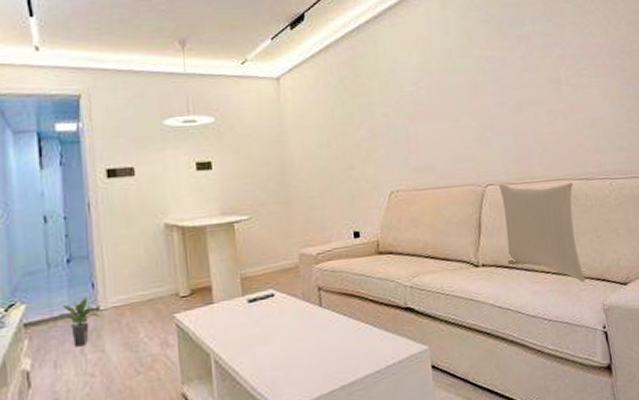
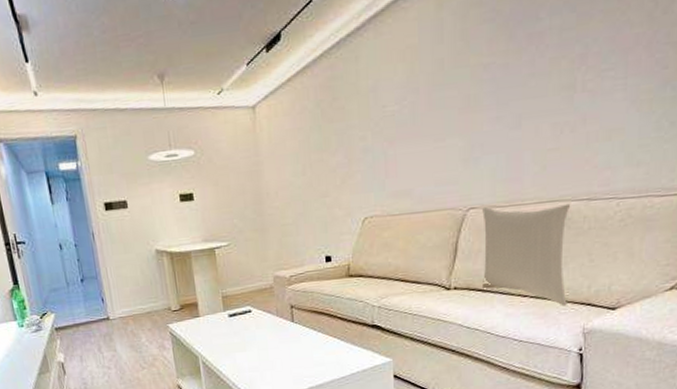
potted plant: present [54,297,101,347] -> none [76,309,111,347]

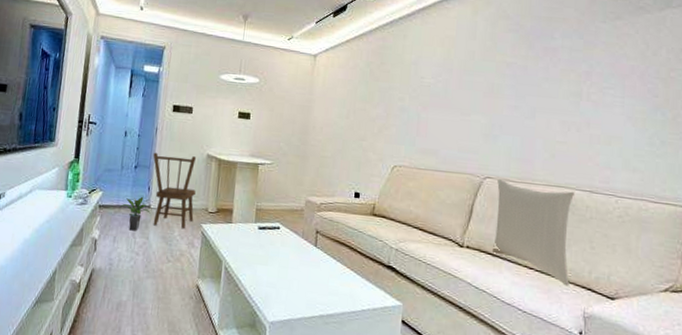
potted plant: none [76,309,111,347] -> present [119,196,151,231]
dining chair: none [96,255,158,337] -> present [153,152,196,229]

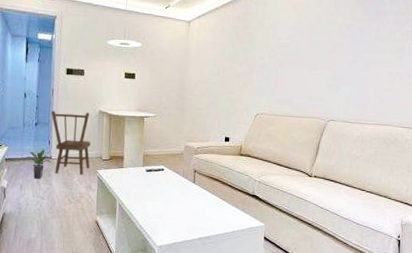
pillow: present [493,179,575,286] -> none [334,121,398,202]

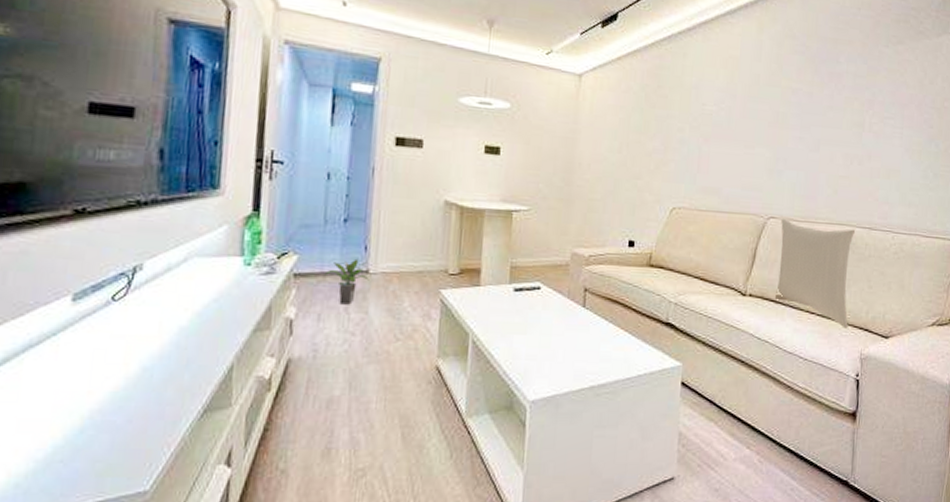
dining chair: present [51,110,91,175] -> none [369,200,431,298]
pillow: none [334,121,398,202] -> present [776,219,856,329]

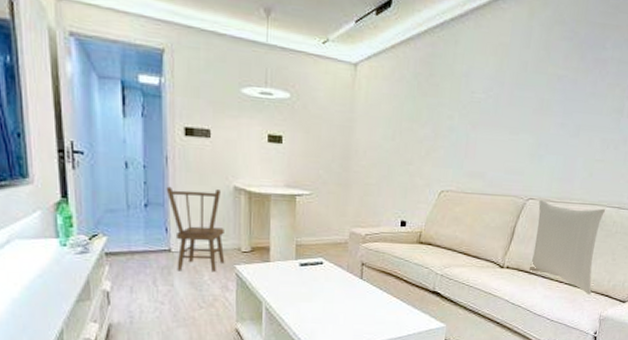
potted plant: present [324,258,369,305] -> none [132,239,172,279]
dining chair: none [369,200,431,298] -> present [166,186,225,273]

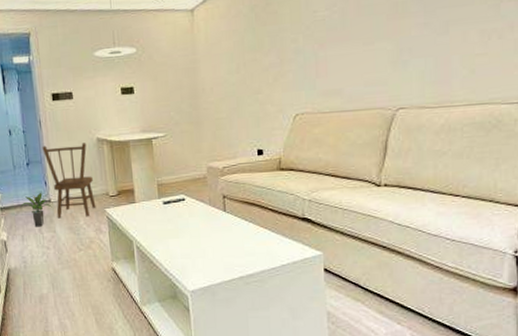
potted plant: none [132,239,172,279] -> present [20,192,52,227]
pillow: present [530,200,606,295] -> none [412,106,501,207]

